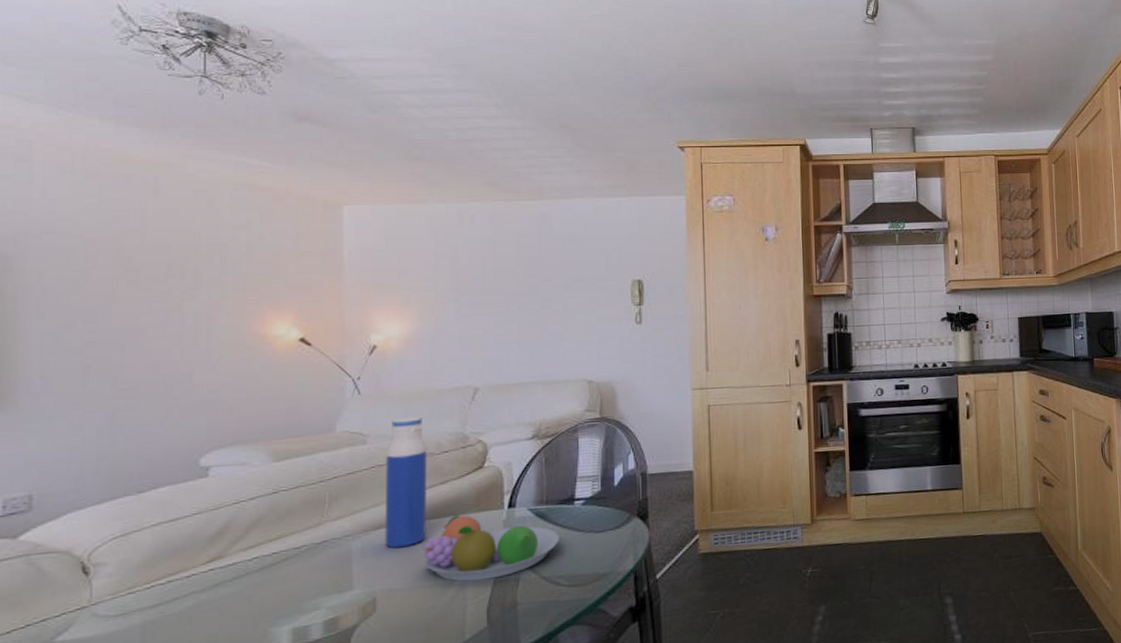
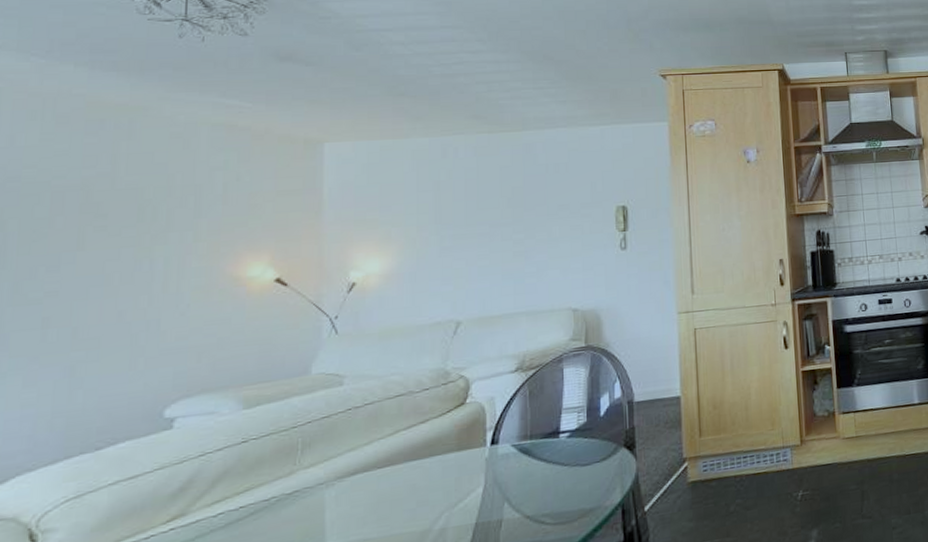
water bottle: present [384,416,428,549] -> none [360,354,407,495]
fruit bowl: present [422,515,559,582] -> none [400,455,544,527]

